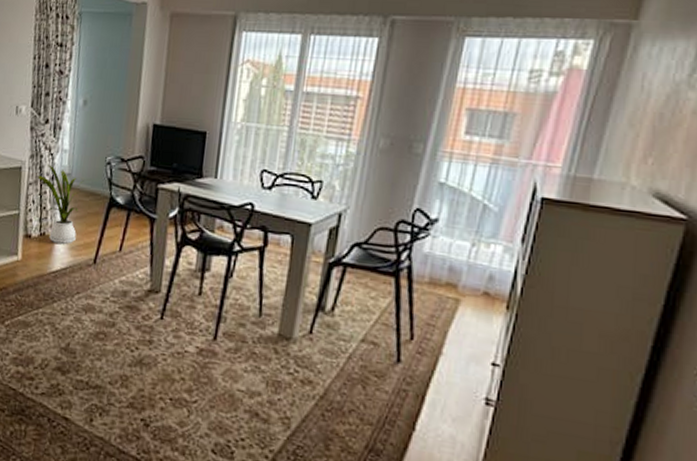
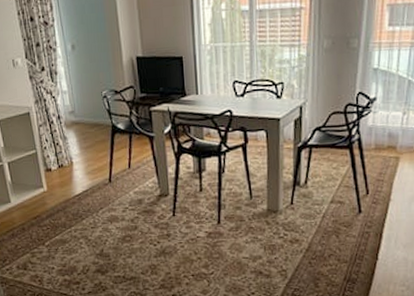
house plant: present [37,164,84,244] -> none [45,106,90,171]

